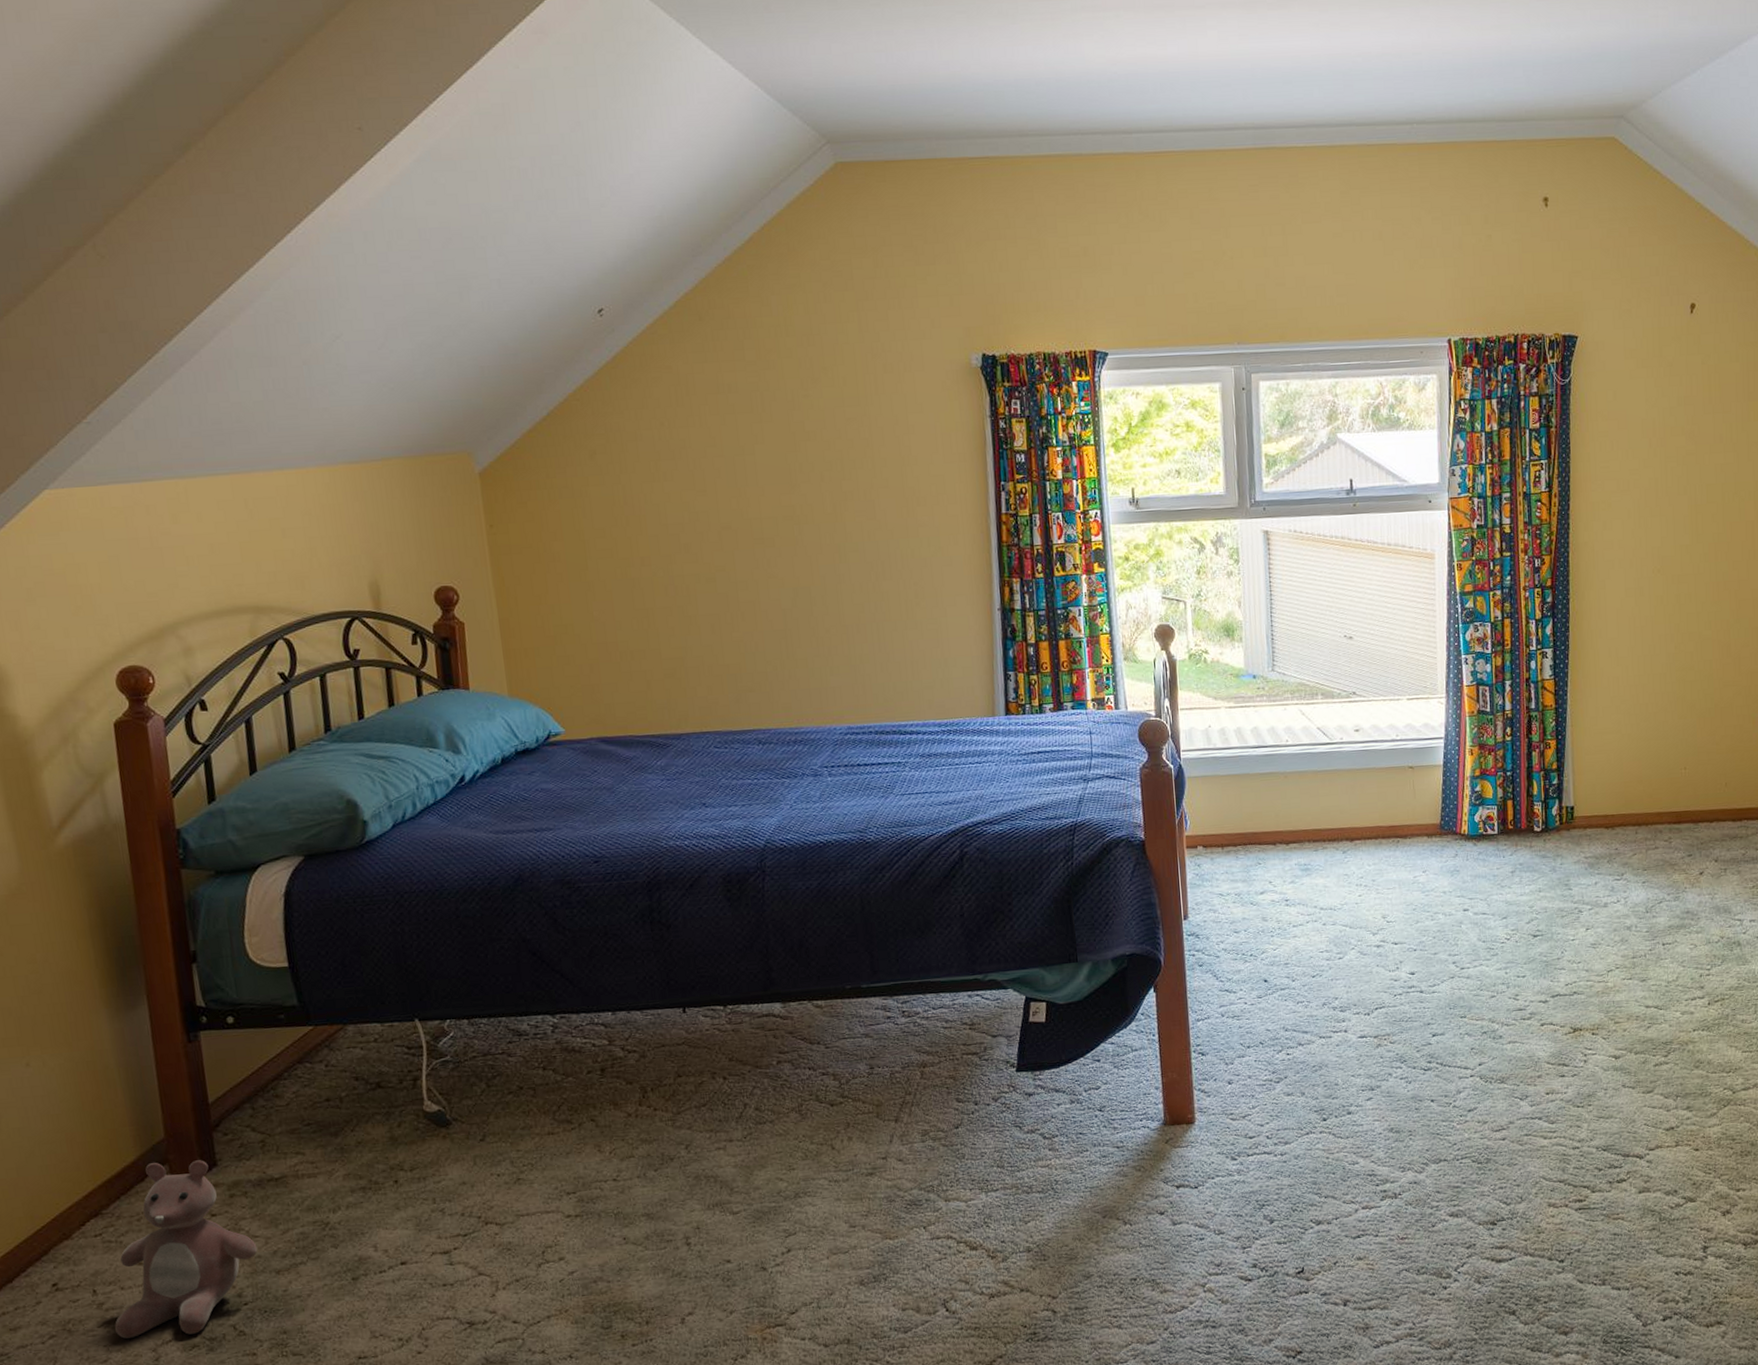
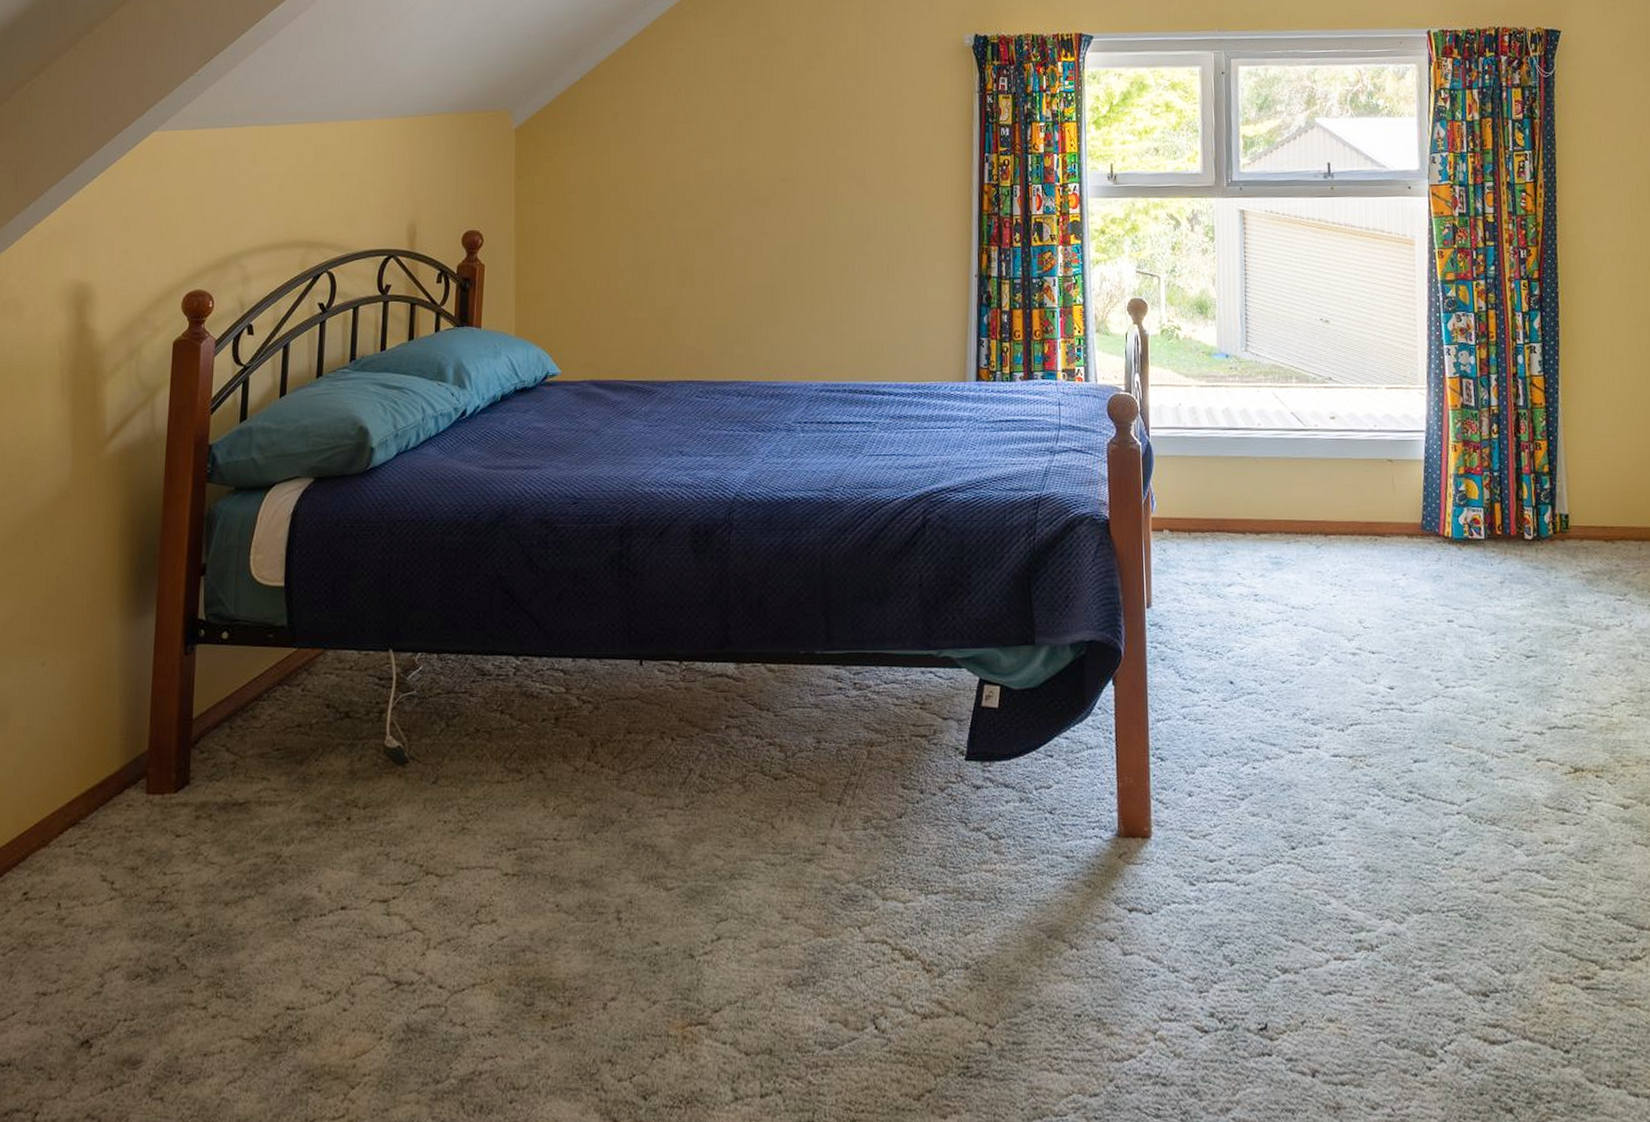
stuffed animal: present [115,1160,258,1339] -> none [70,774,212,962]

